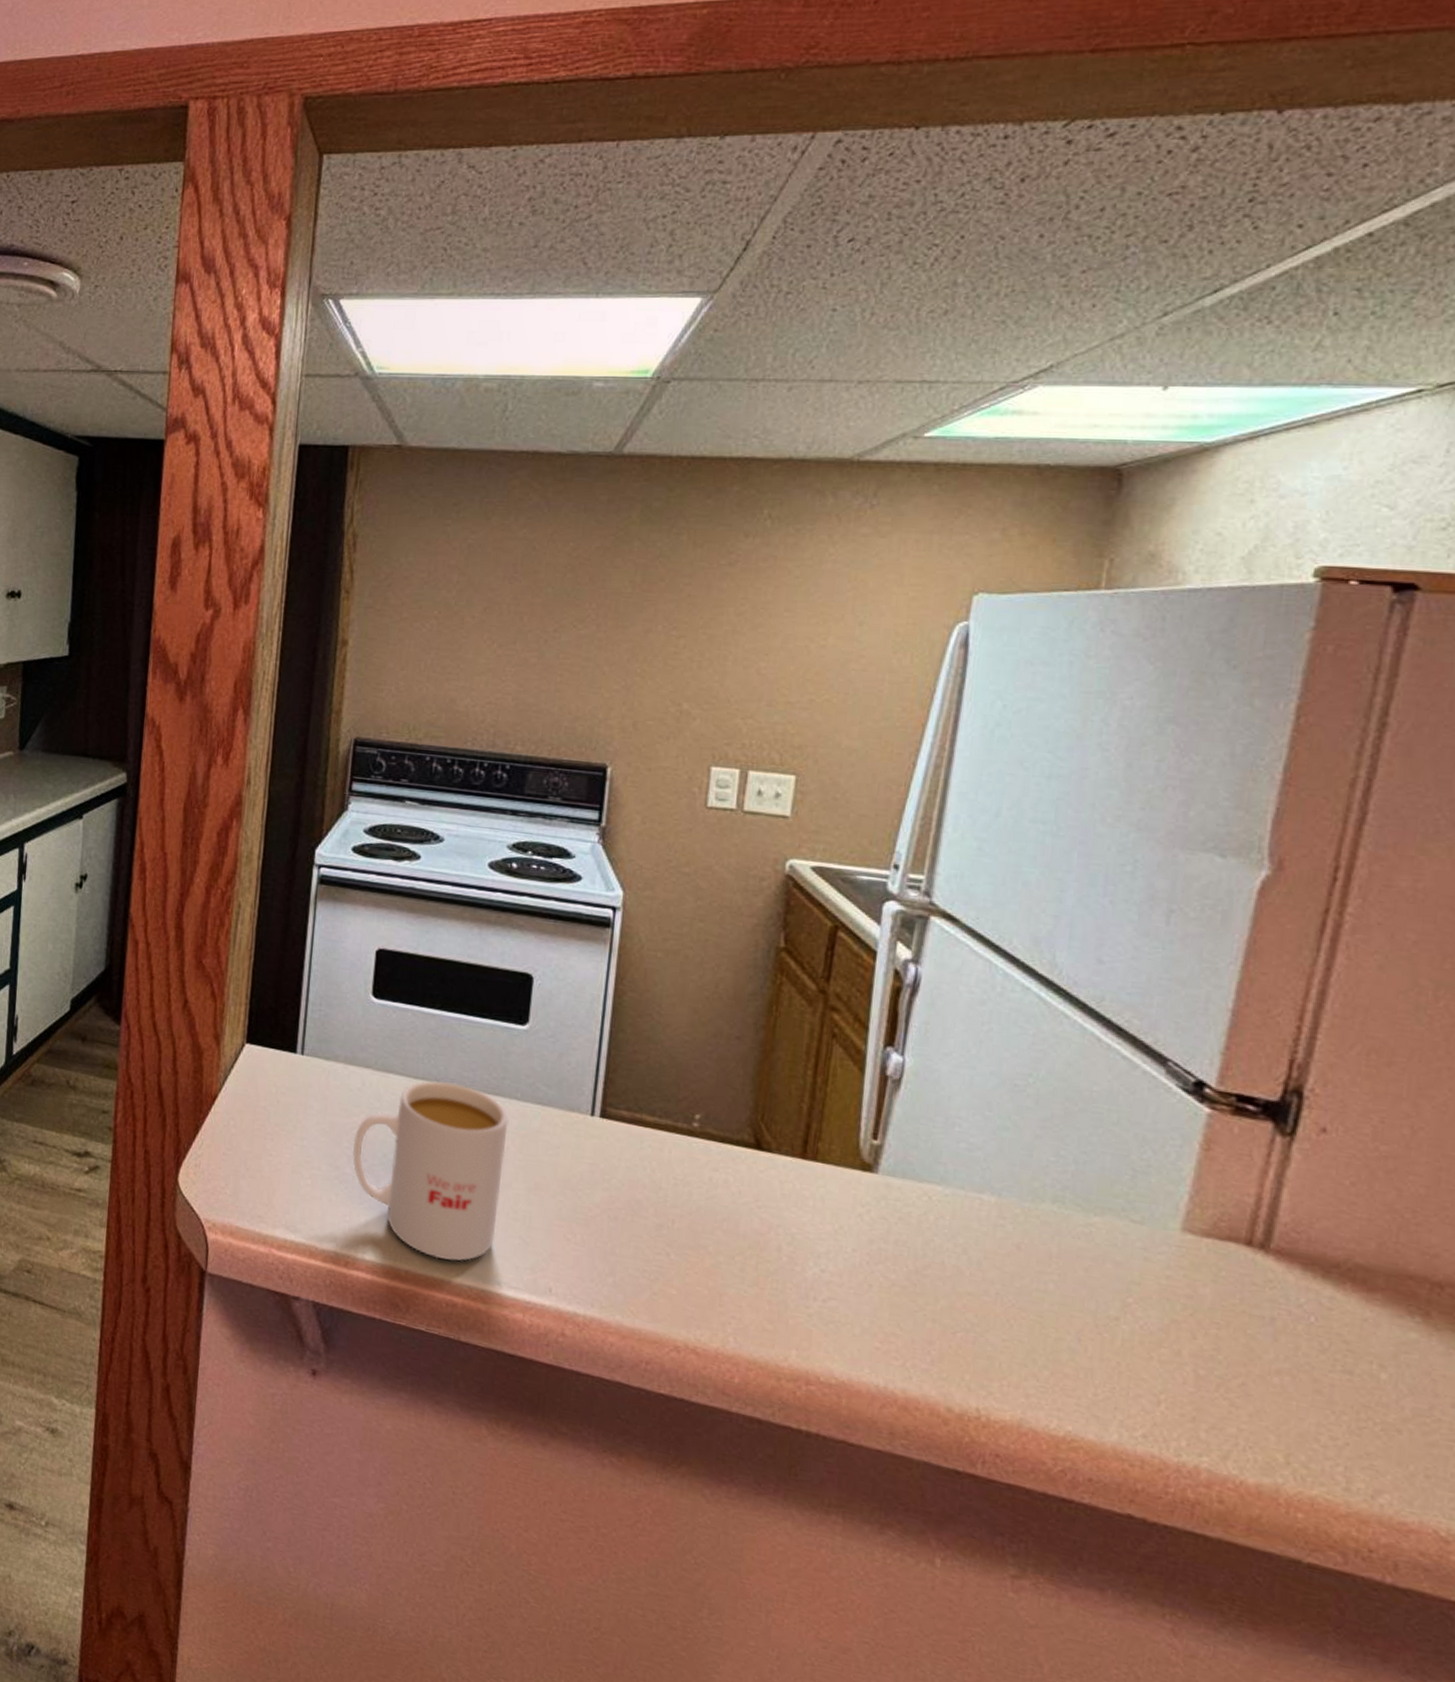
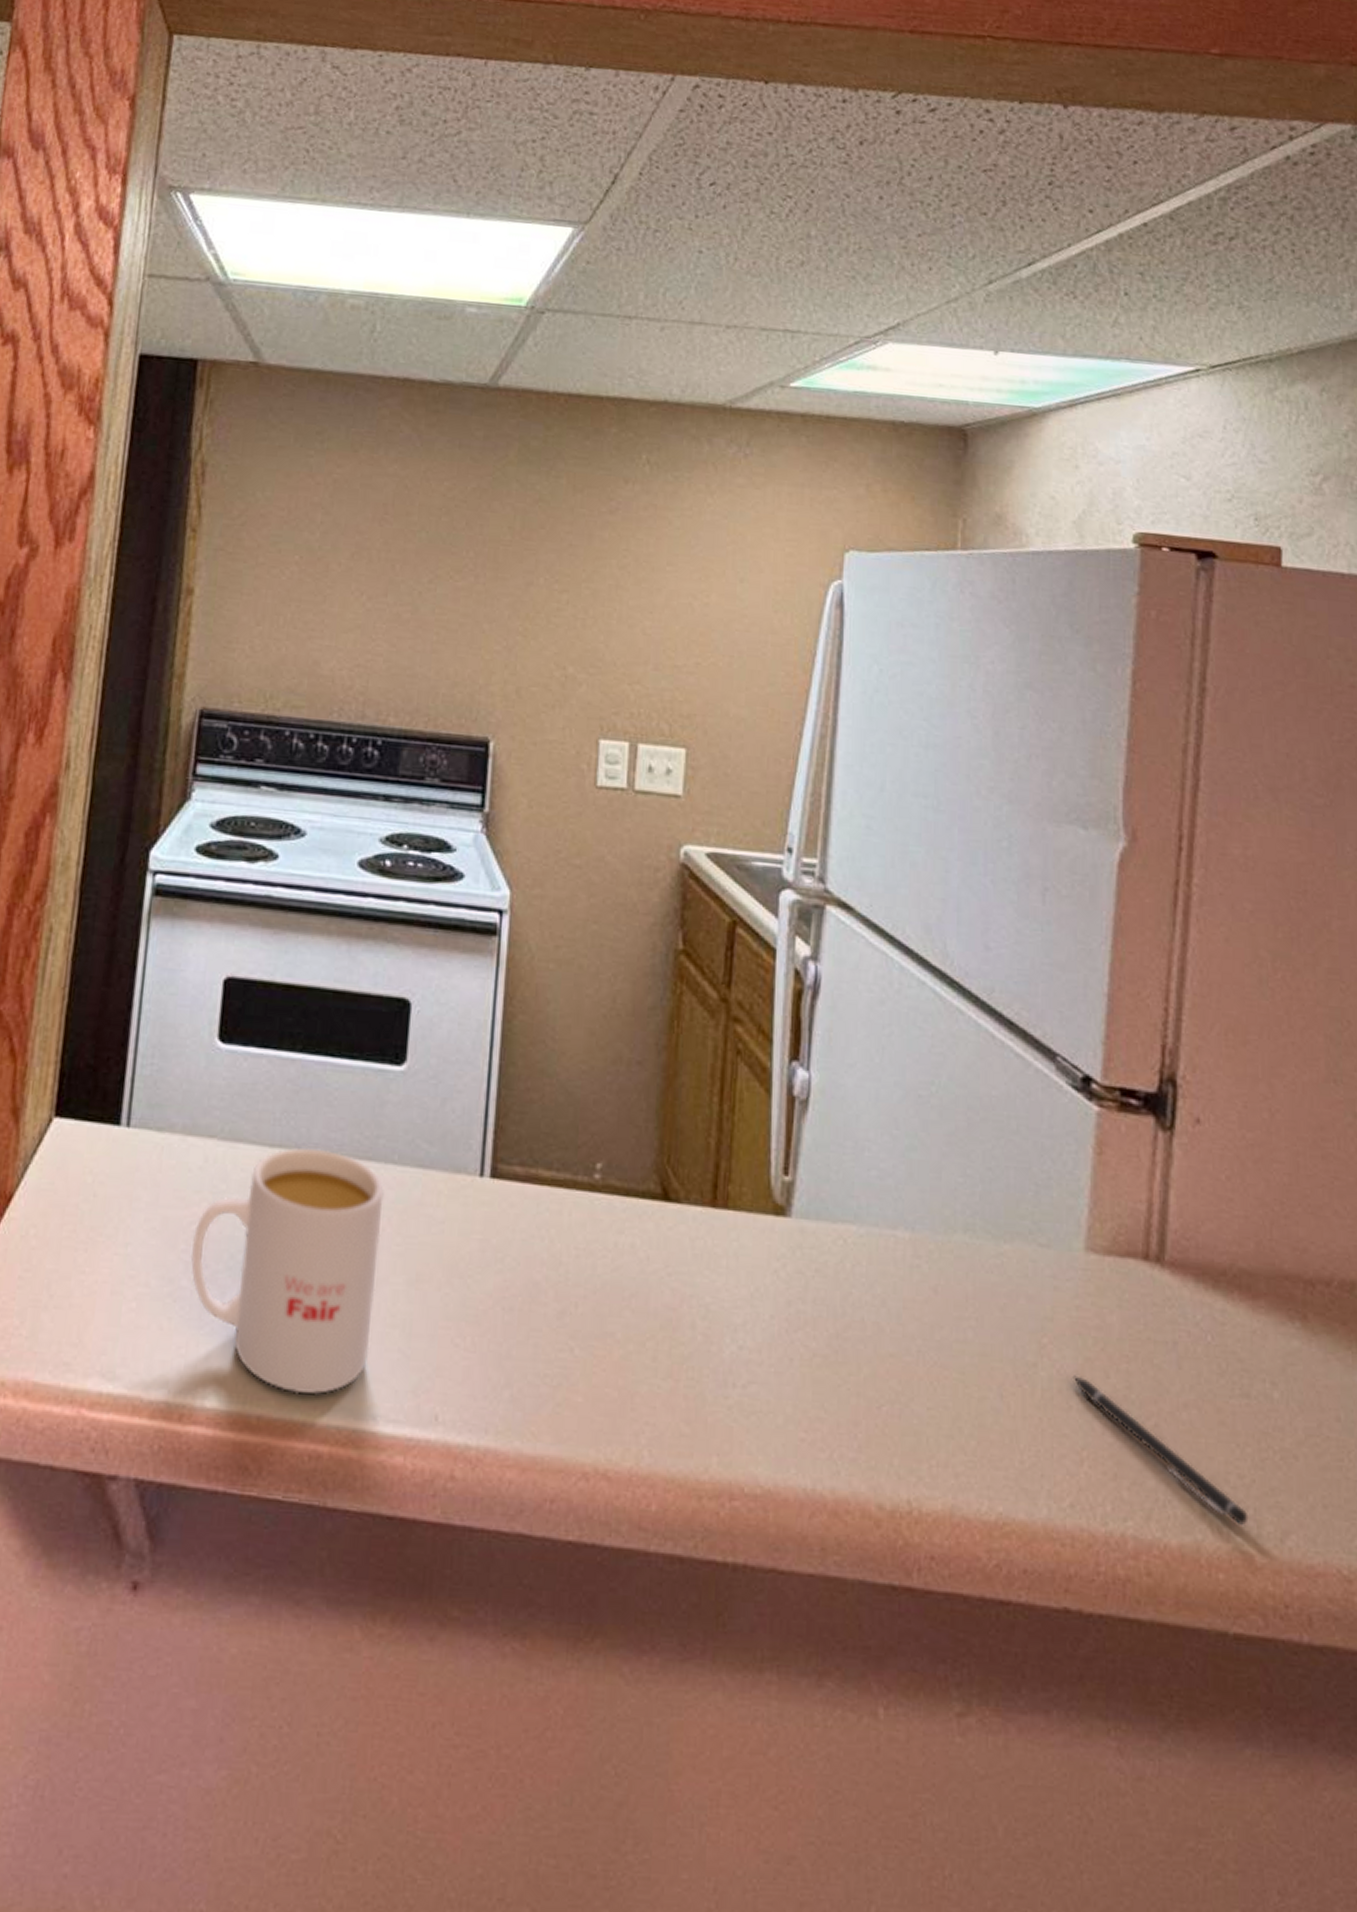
pen: none [1156,1332,1338,1478] -> present [1072,1375,1249,1525]

